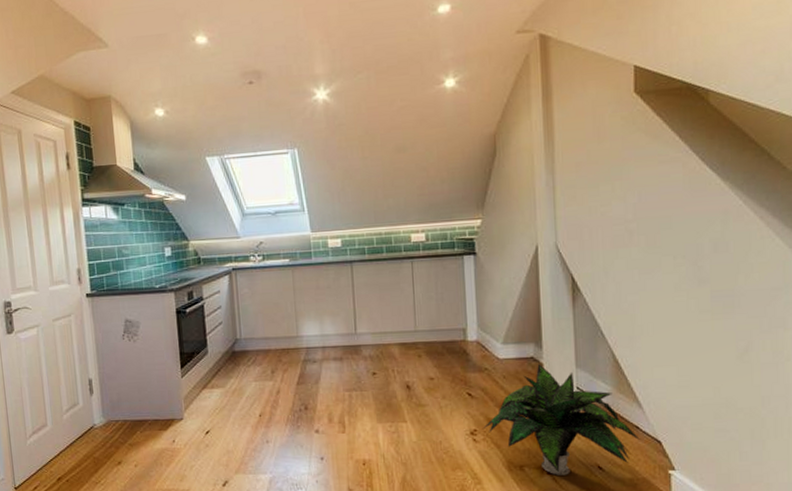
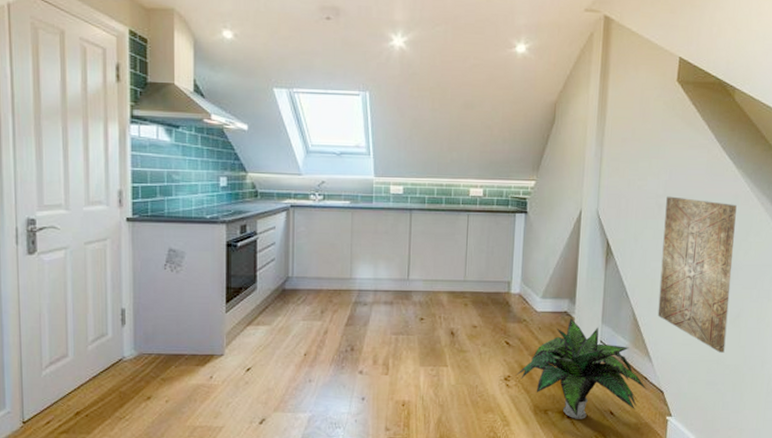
wall art: none [638,220,734,394] -> present [657,196,737,353]

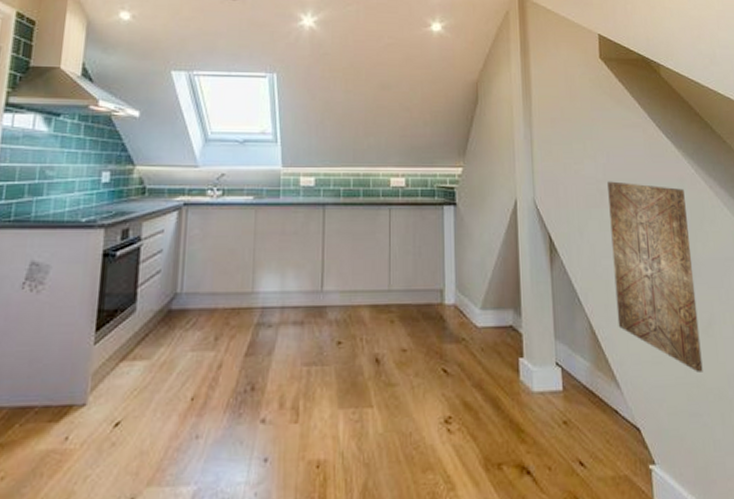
potted plant: present [516,318,647,419] -> none [458,334,620,475]

